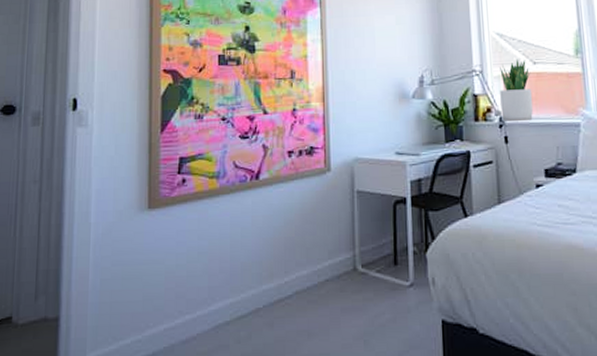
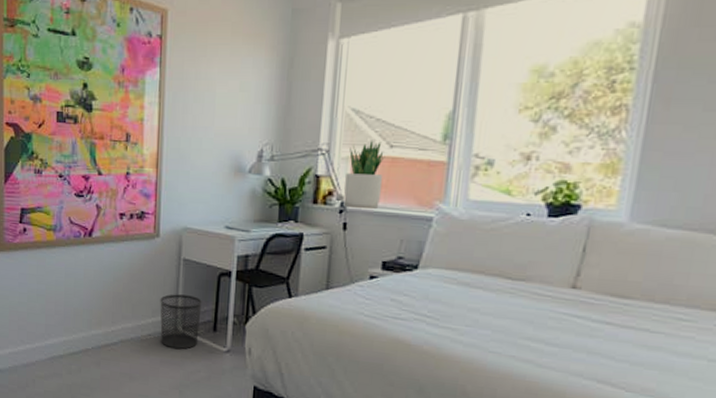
waste bin: none [336,229,380,292] -> present [160,294,202,350]

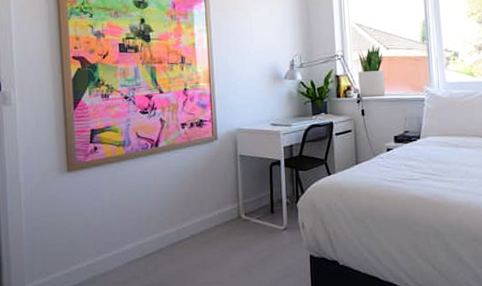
waste bin: present [160,294,202,350] -> none [223,185,259,235]

